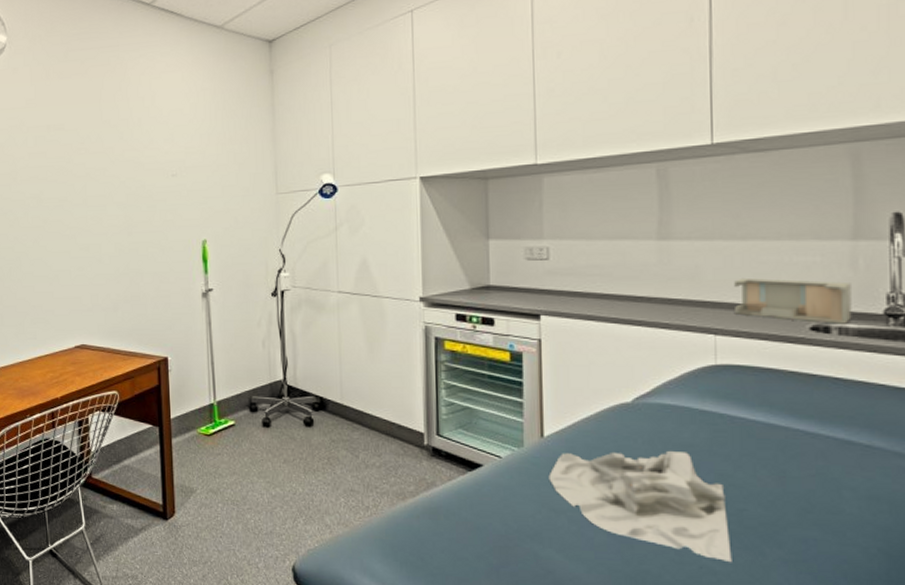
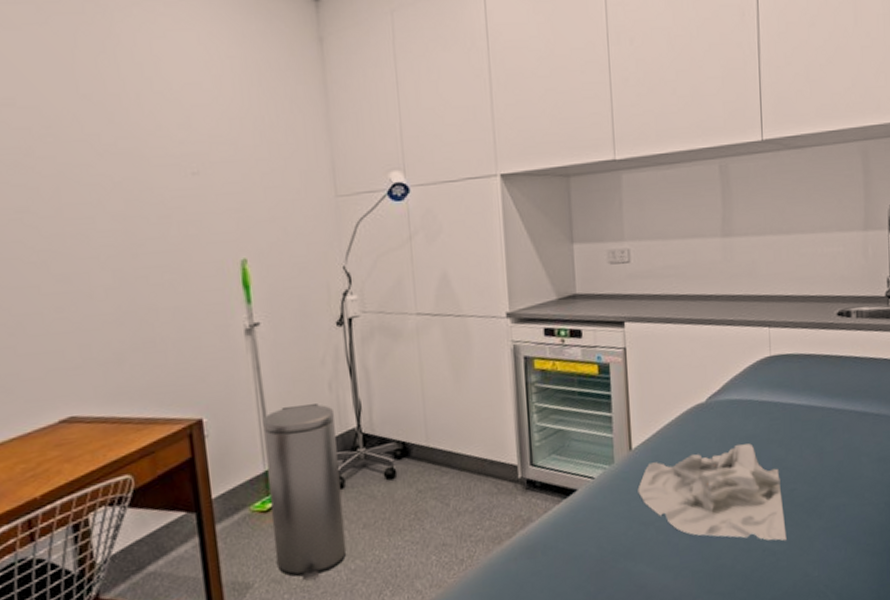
pedal bin: none [211,356,269,496] -> present [262,404,347,581]
tissue dispenser: present [734,277,852,324] -> none [782,269,865,308]

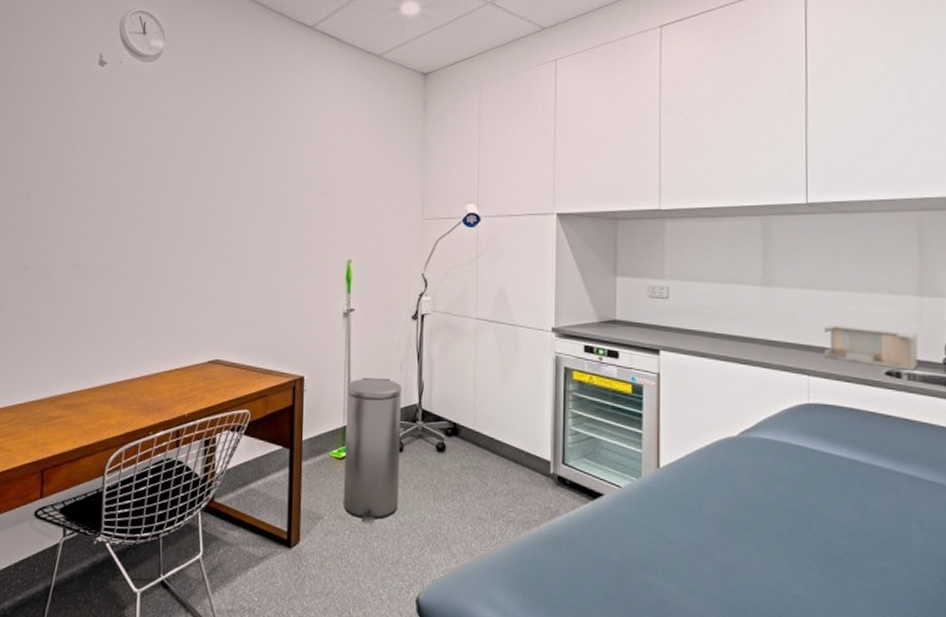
tissue: present [637,443,787,541] -> none [663,483,821,592]
tissue dispenser: none [782,269,865,308] -> present [824,324,918,371]

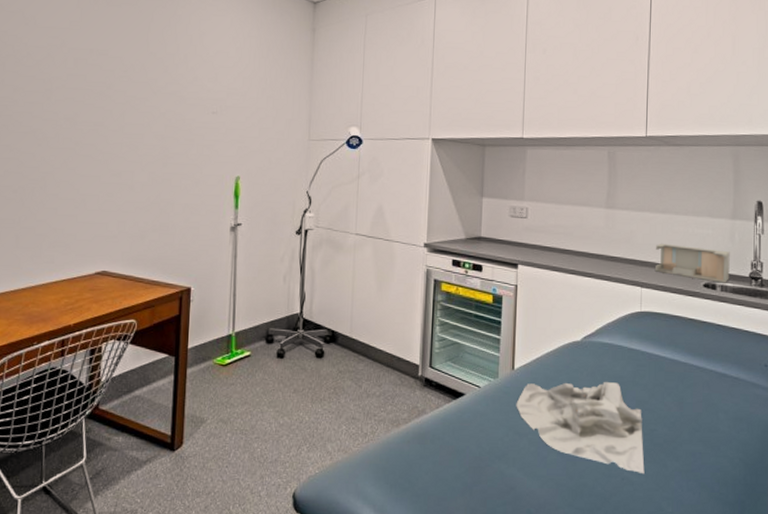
pedal bin: present [343,378,402,524] -> none [225,289,285,426]
tissue: none [663,483,821,592] -> present [516,381,645,475]

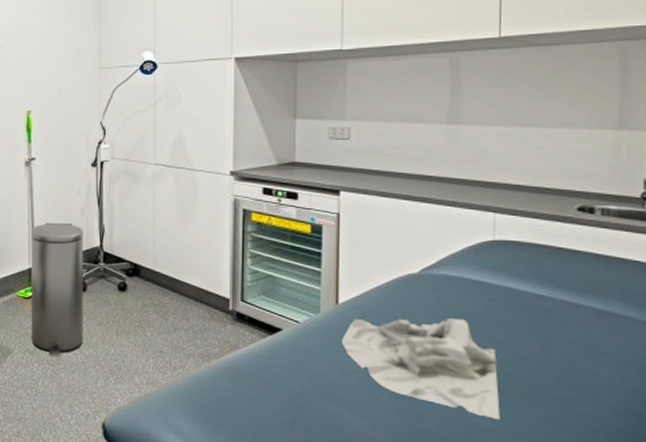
pedal bin: none [225,289,285,426] -> present [31,223,84,357]
tissue dispenser: present [655,243,730,283] -> none [513,161,614,206]

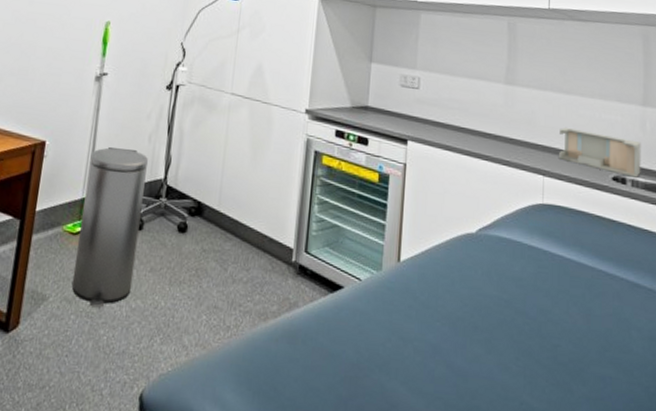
tissue: present [341,317,500,420] -> none [401,279,547,400]
tissue dispenser: none [513,161,614,206] -> present [559,127,641,178]

